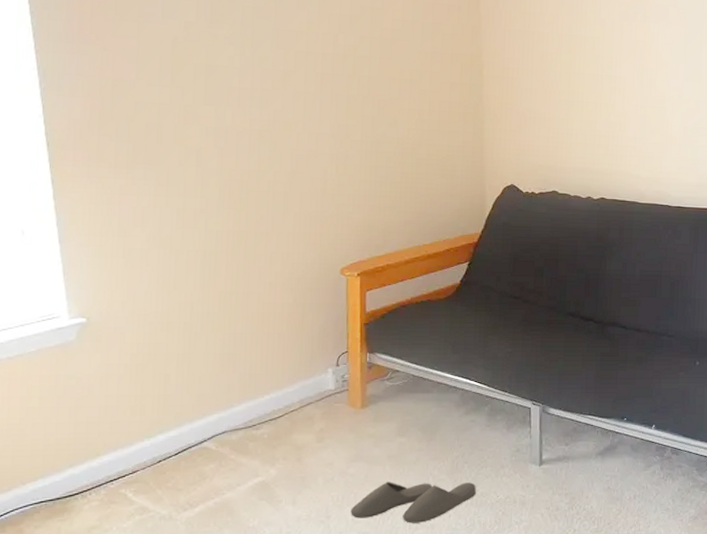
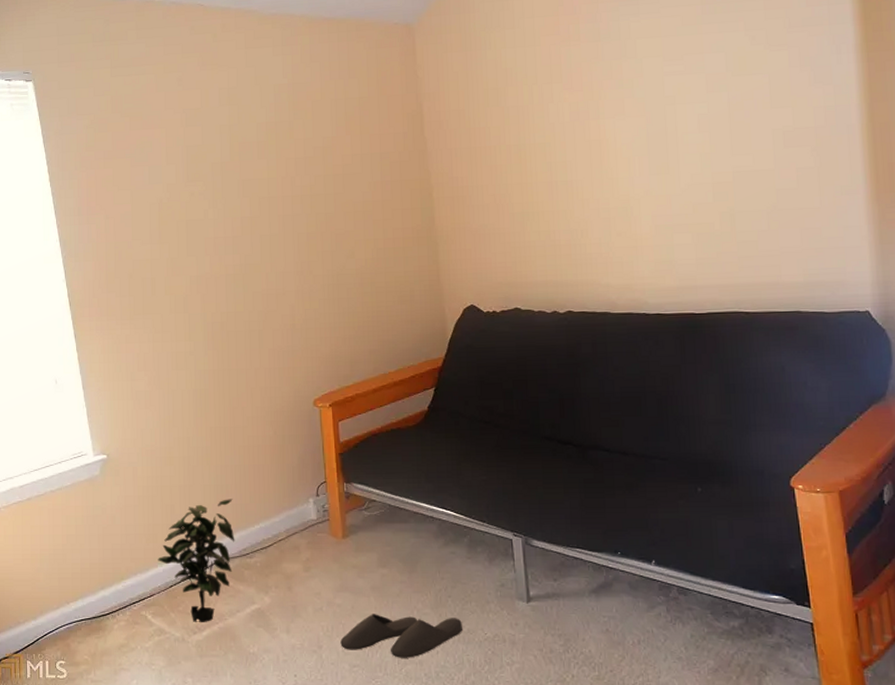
potted plant: none [145,368,241,500] -> present [158,499,235,623]

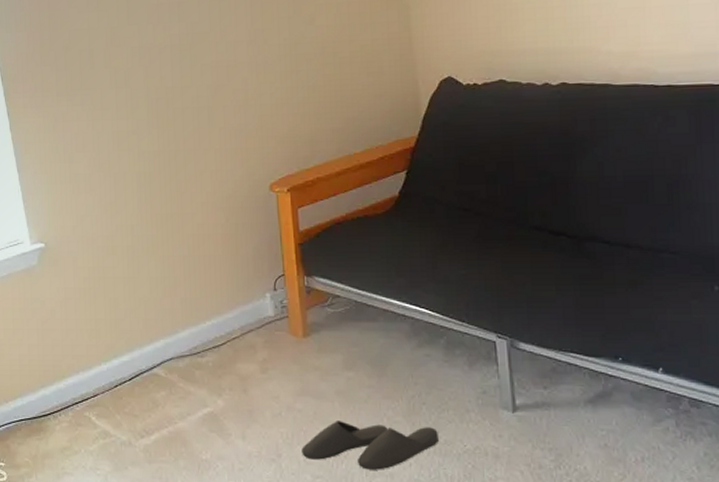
potted plant: present [158,499,235,623] -> none [101,292,185,426]

